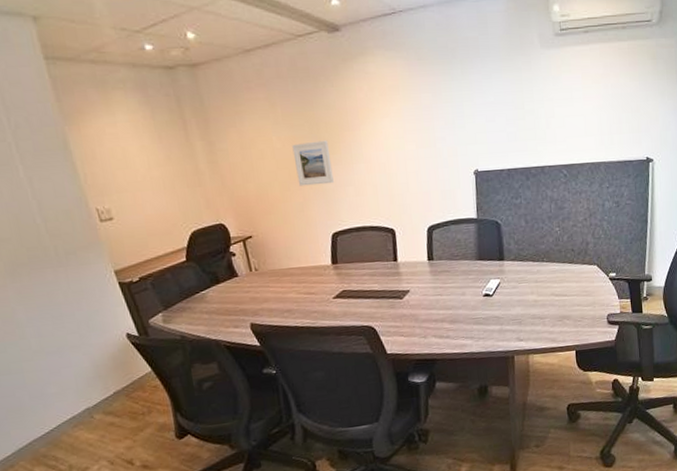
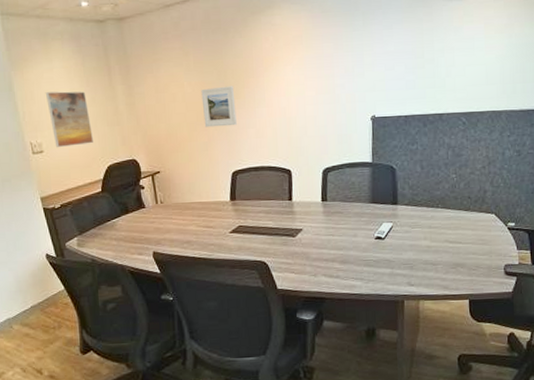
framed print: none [109,149,174,214] -> present [45,91,94,148]

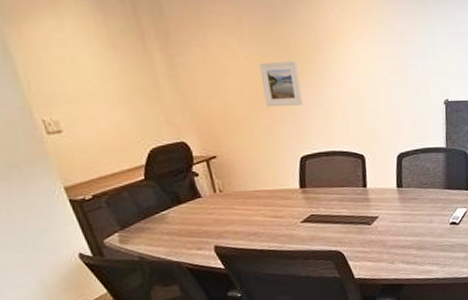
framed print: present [45,91,94,148] -> none [56,57,130,128]

